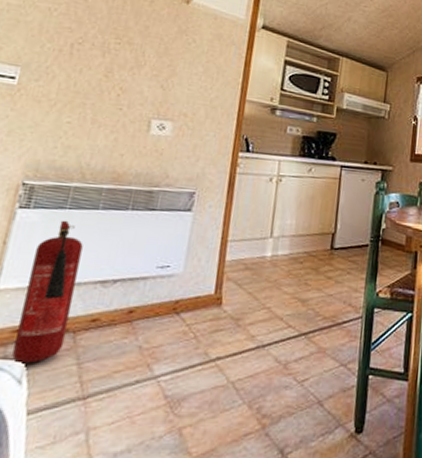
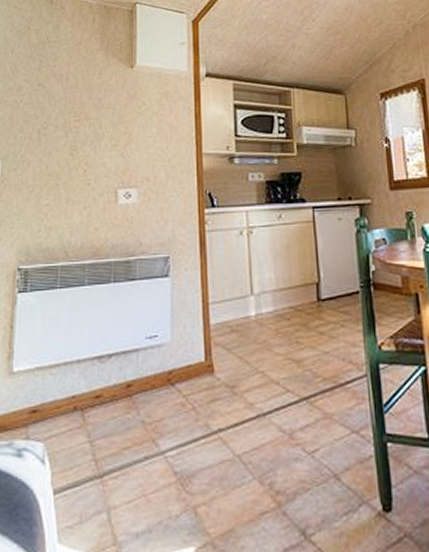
fire extinguisher: present [12,220,83,364] -> none [33,299,77,443]

